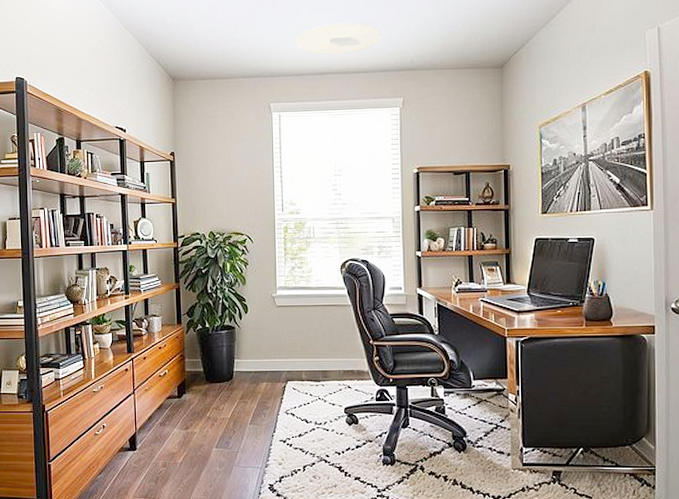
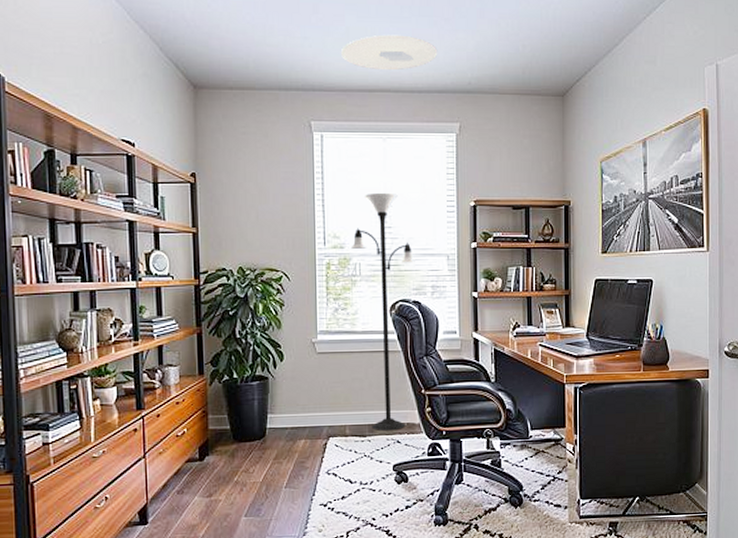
floor lamp: none [305,163,363,377] -> present [351,192,415,431]

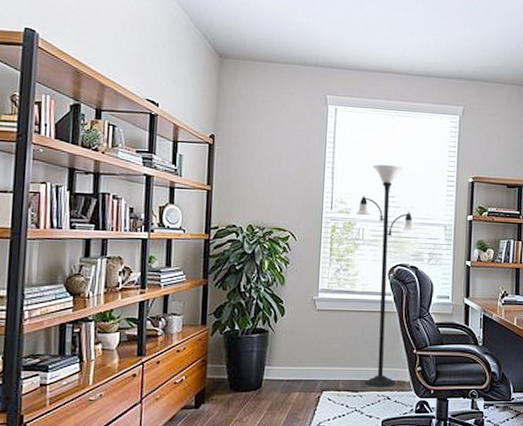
ceiling light: present [340,34,438,71] -> none [358,23,447,56]

